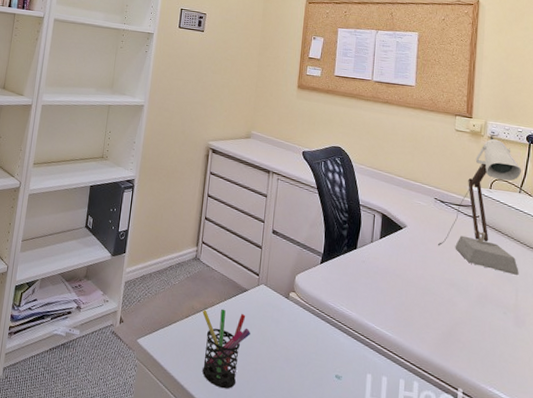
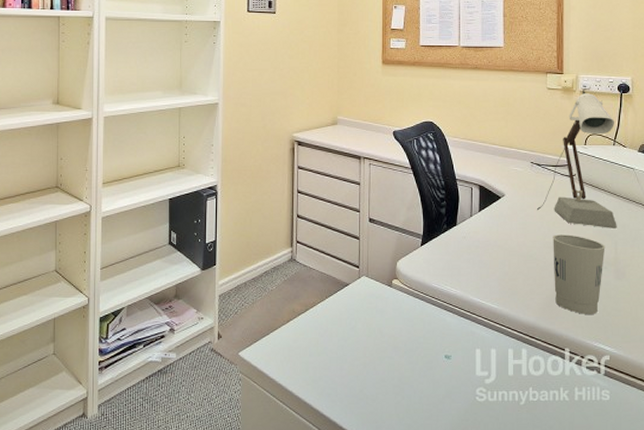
pen holder: present [202,308,250,389] -> none [304,307,355,388]
cup: none [450,272,506,359] -> present [553,234,605,314]

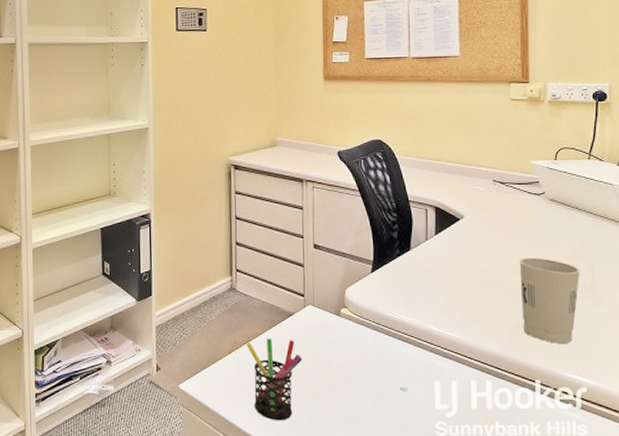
pen holder: none [304,307,355,388] -> present [246,338,302,421]
desk lamp: present [537,88,617,228] -> none [501,98,594,250]

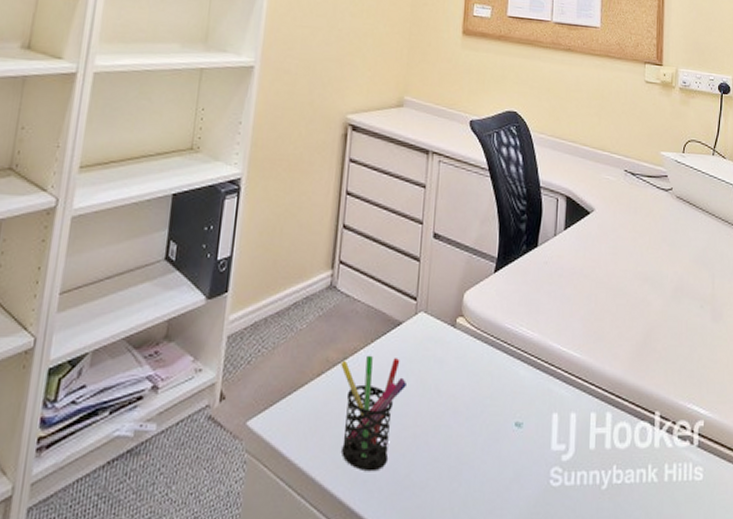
cup: present [519,258,581,343] -> none [645,263,702,366]

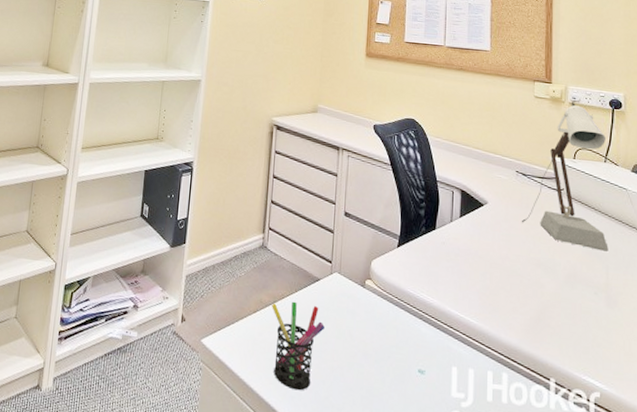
desk lamp: none [630,85,715,257] -> present [522,100,608,252]

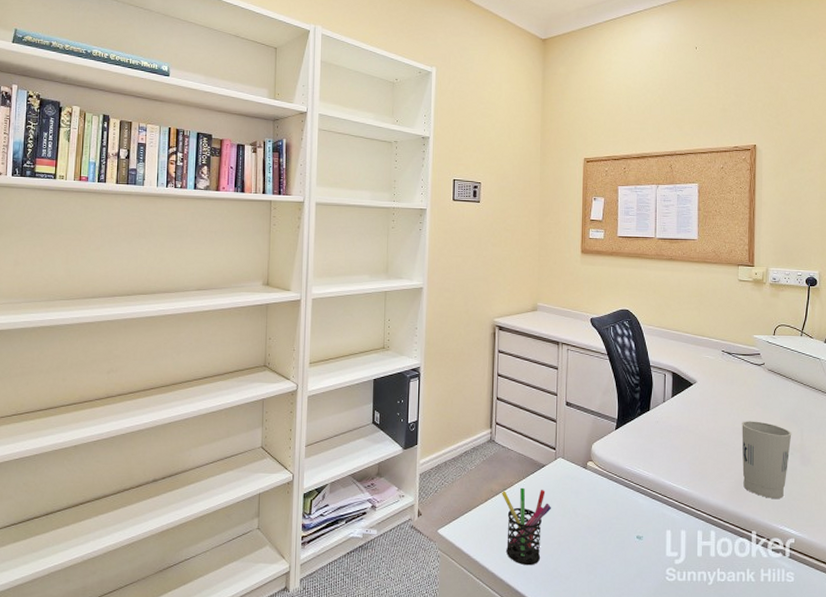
desk lamp: present [522,100,608,252] -> none [727,281,803,416]
cup: none [538,251,596,344] -> present [742,421,792,498]

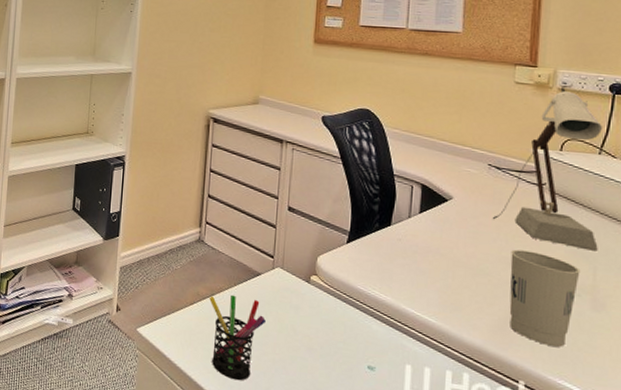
desk lamp: none [727,281,803,416] -> present [493,86,602,251]

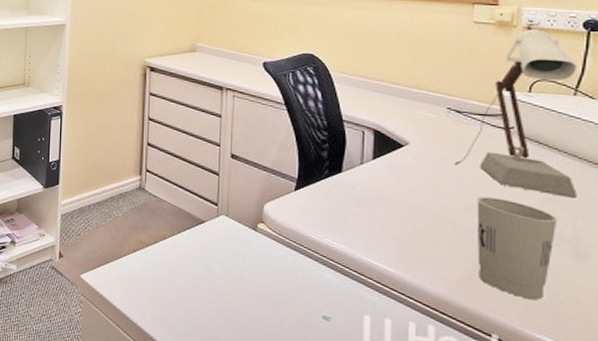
pen holder: present [209,294,266,381] -> none [153,242,212,329]

